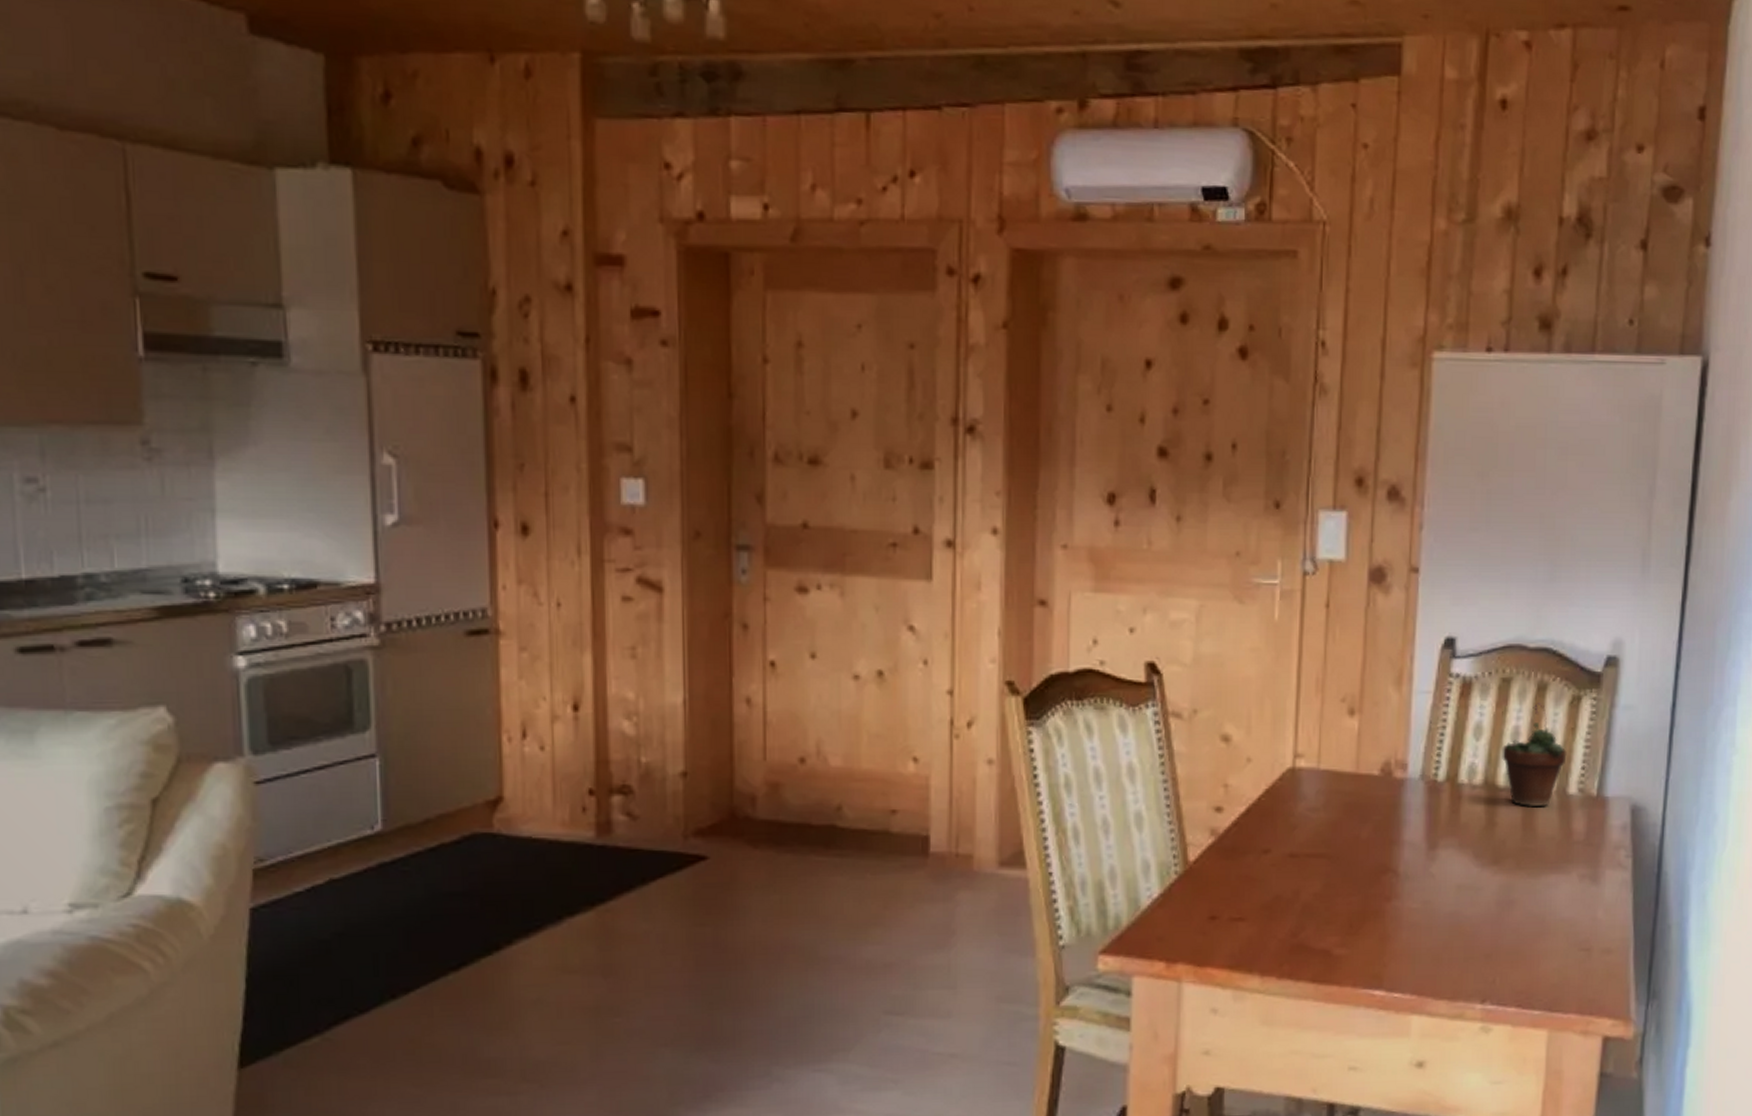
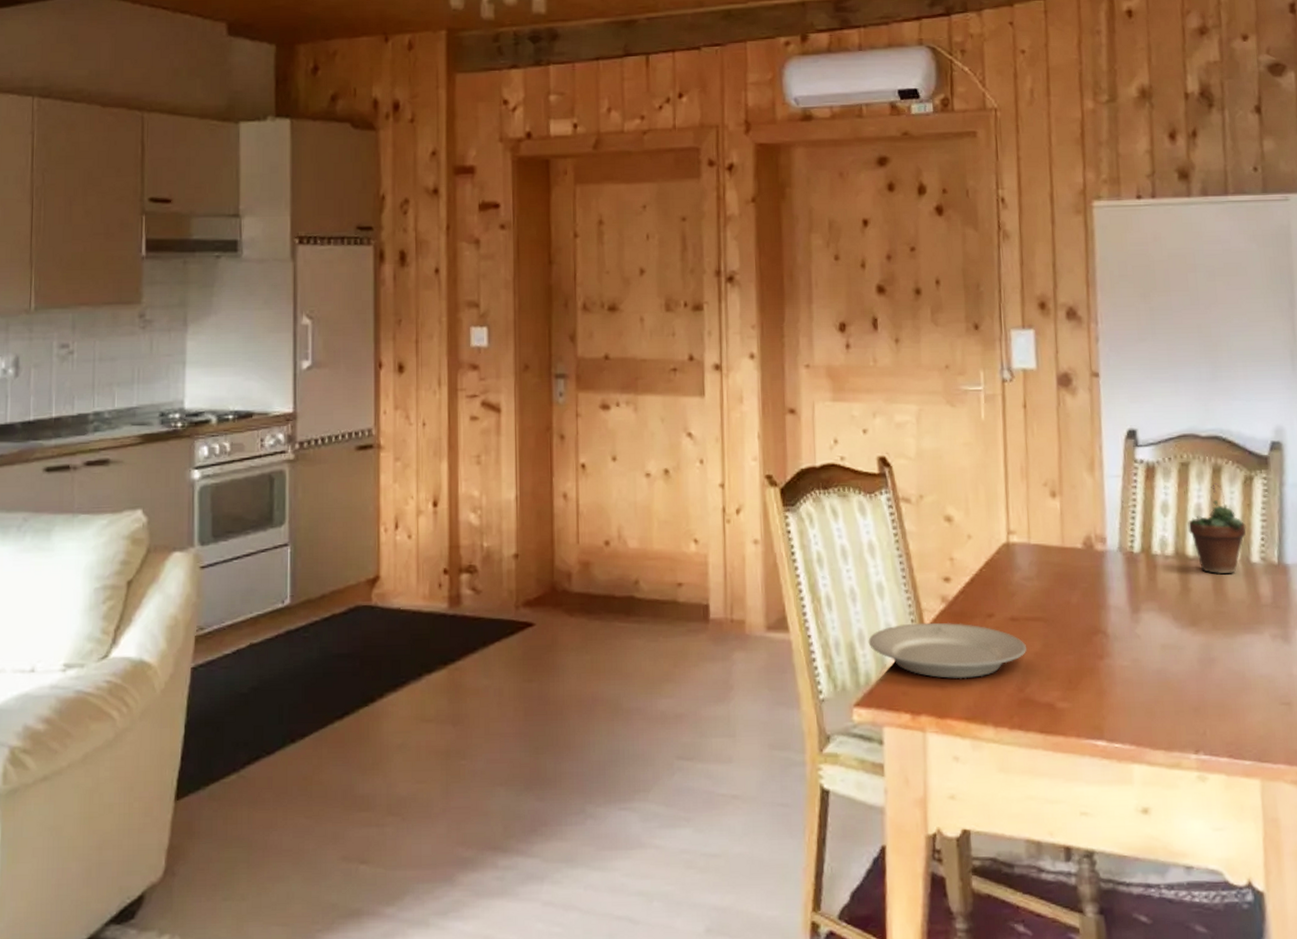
plate: none [1120,858,1304,923] -> present [868,622,1026,679]

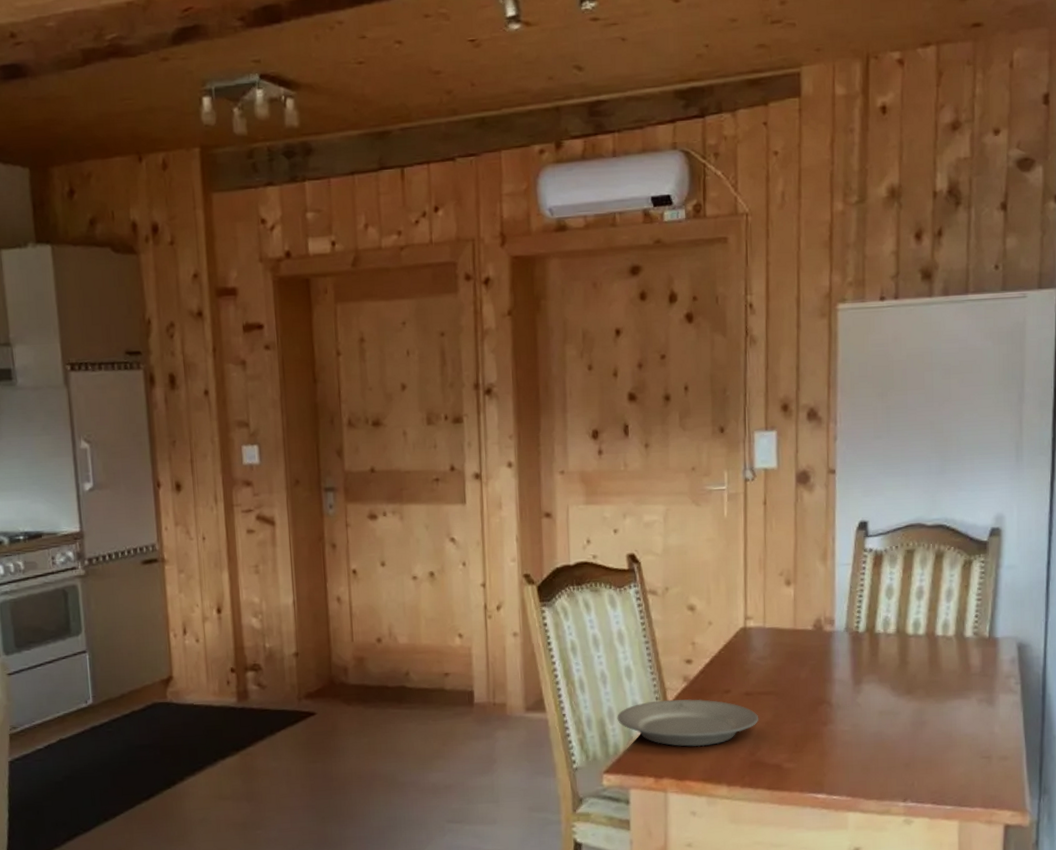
succulent plant: present [1188,483,1246,575] -> none [910,567,962,649]

